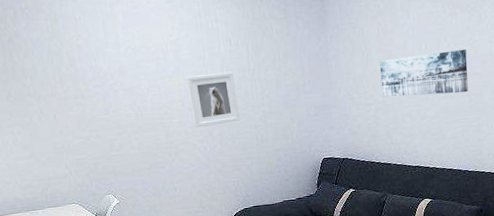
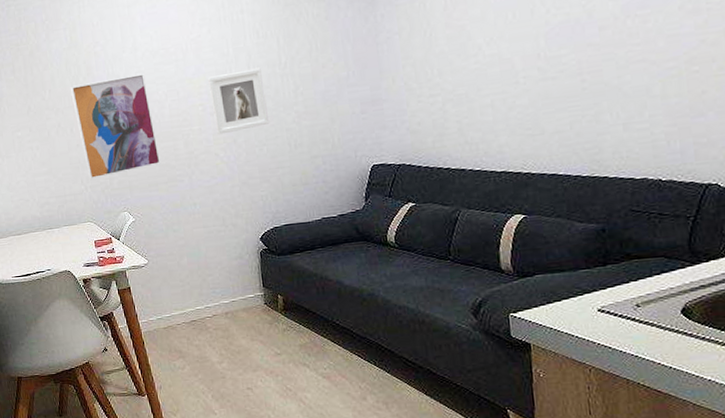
wall art: none [52,68,144,164] -> present [70,72,162,180]
wall art: present [379,50,468,97] -> none [447,14,580,85]

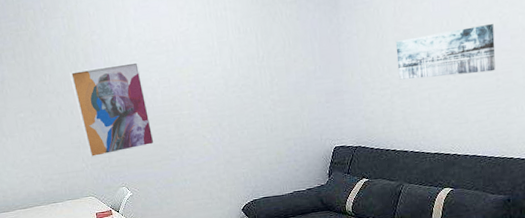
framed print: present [208,67,270,135] -> none [196,60,250,119]
wall art: none [447,14,580,85] -> present [395,24,496,80]

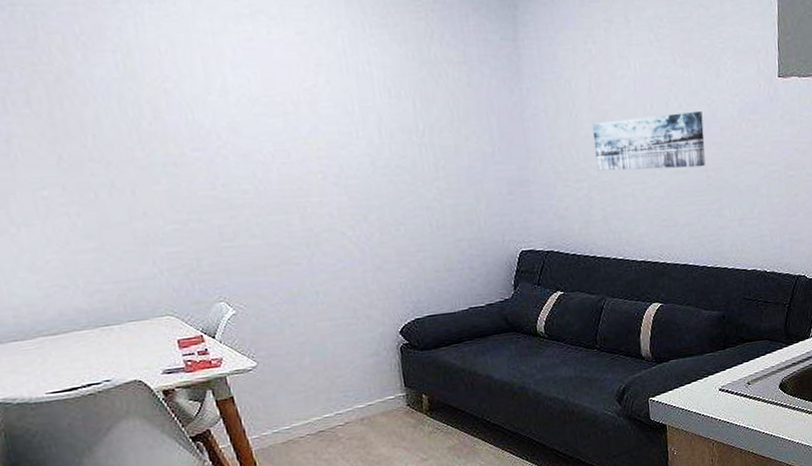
wall art: present [69,61,156,158] -> none [127,124,270,260]

